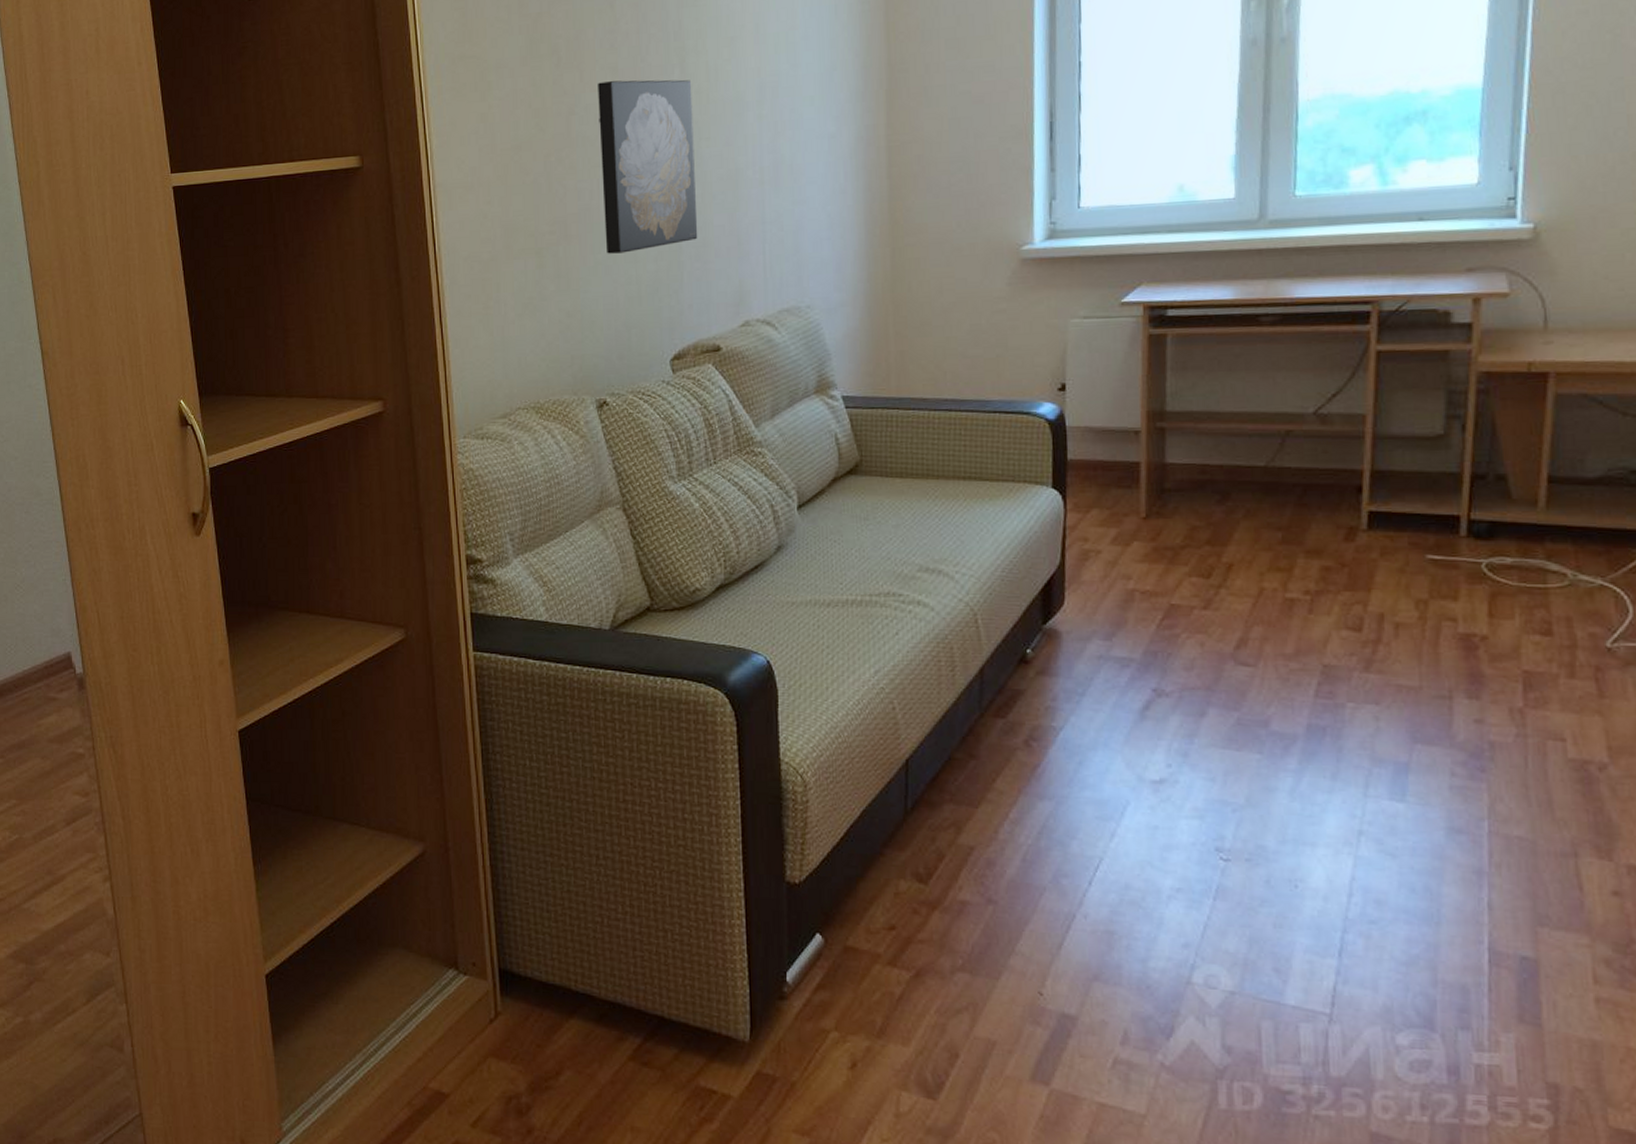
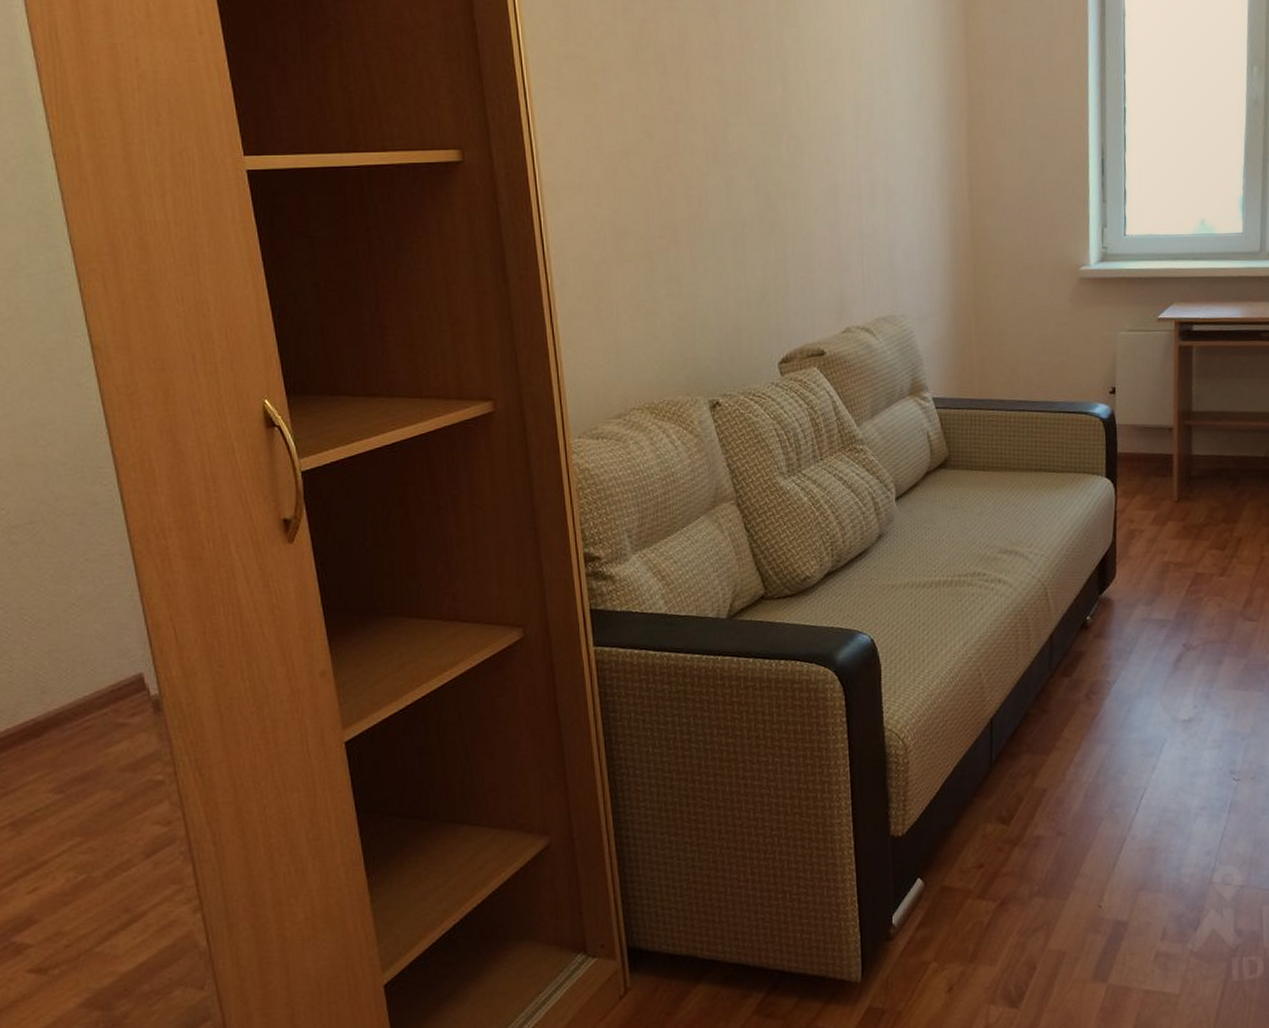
wall art: present [598,79,698,254] -> none [704,93,802,260]

